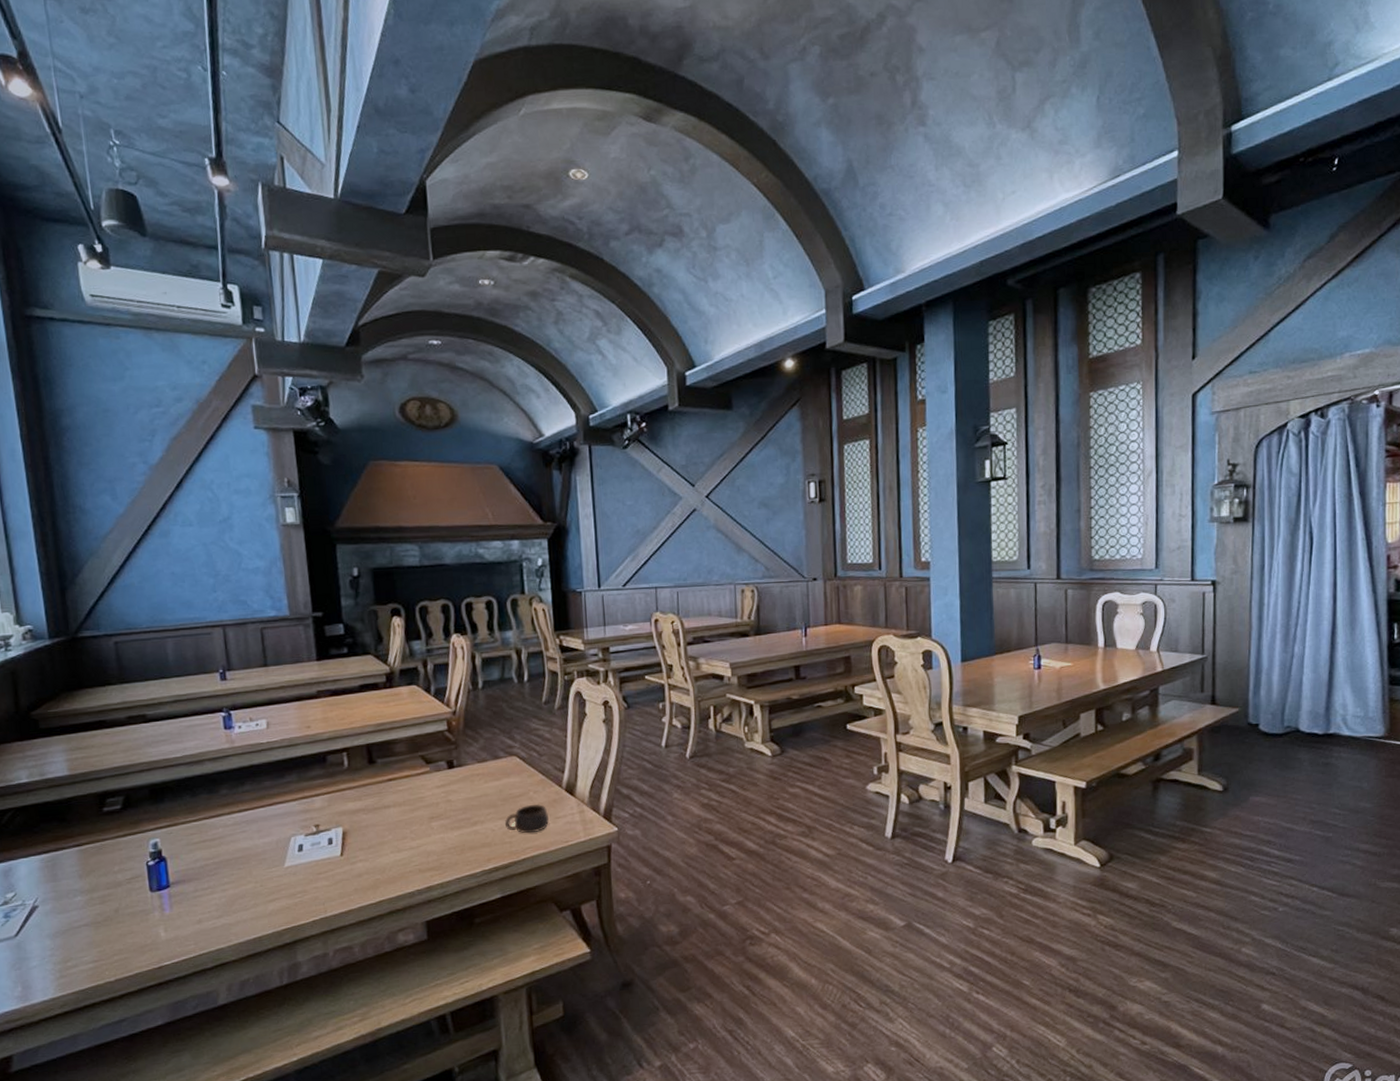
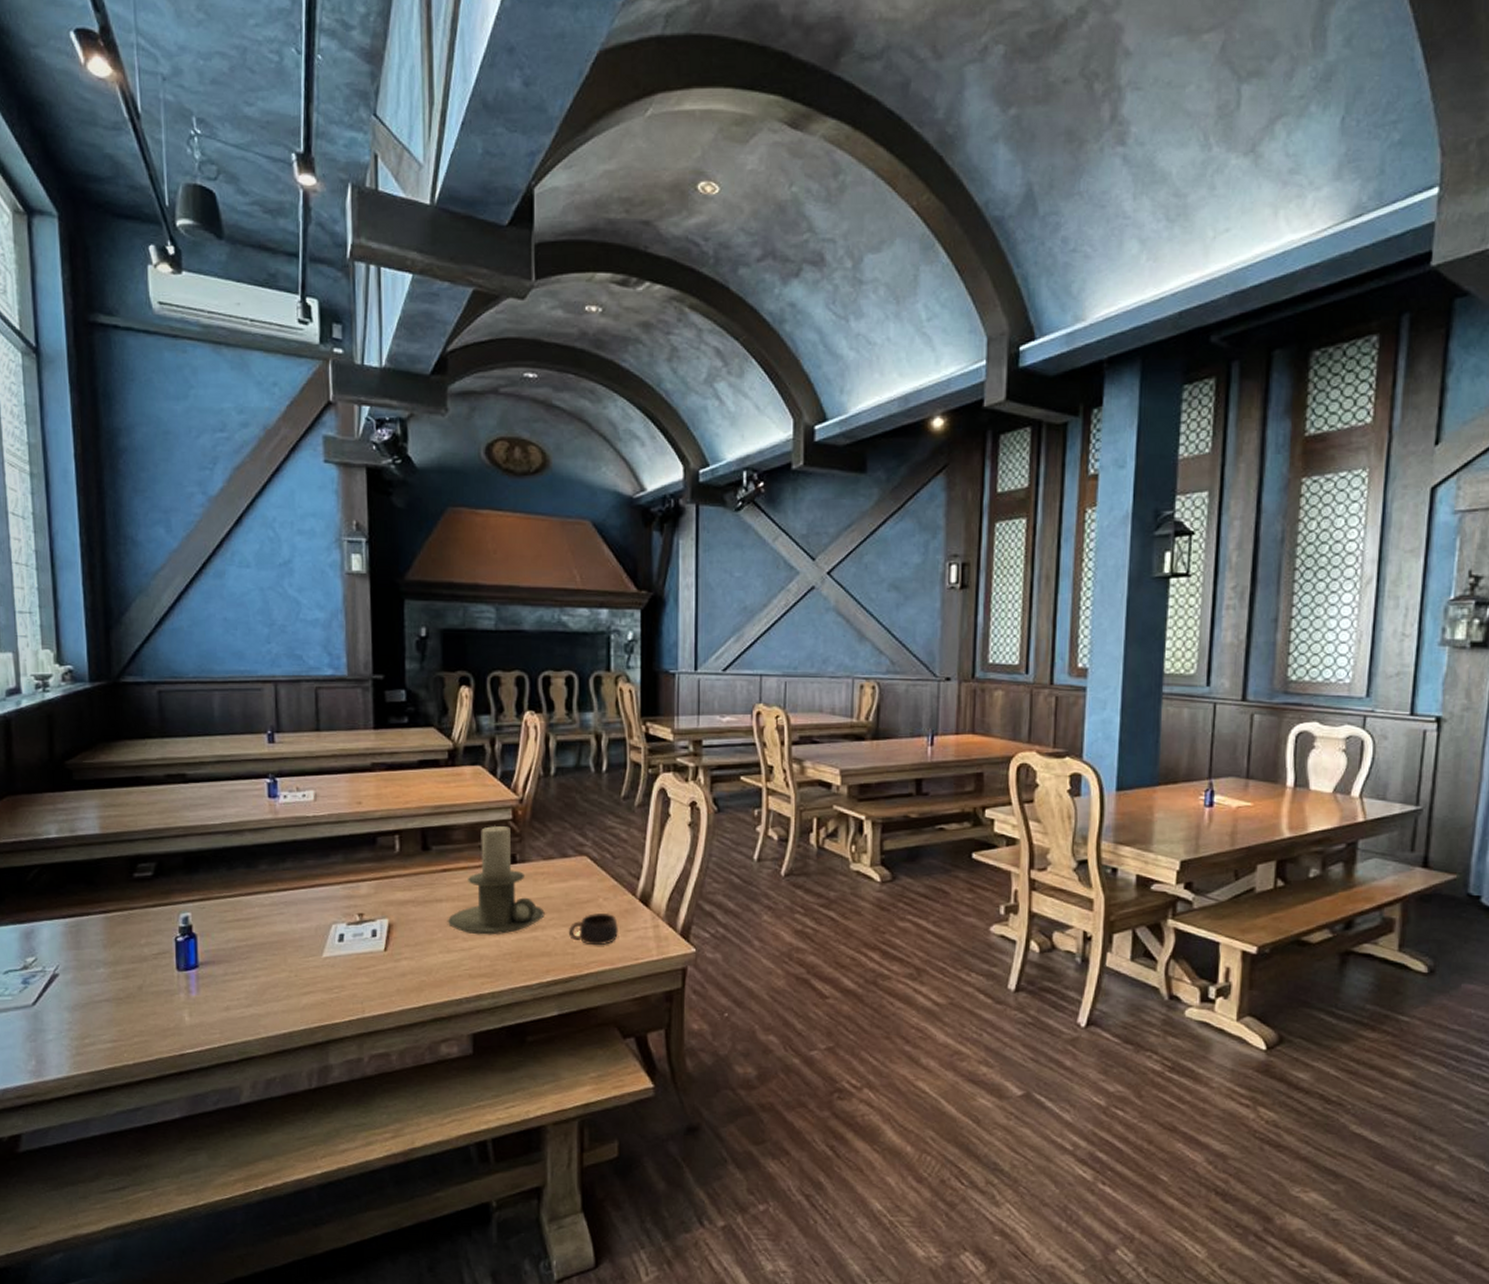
candle holder: none [395,736,483,834] -> present [447,825,545,935]

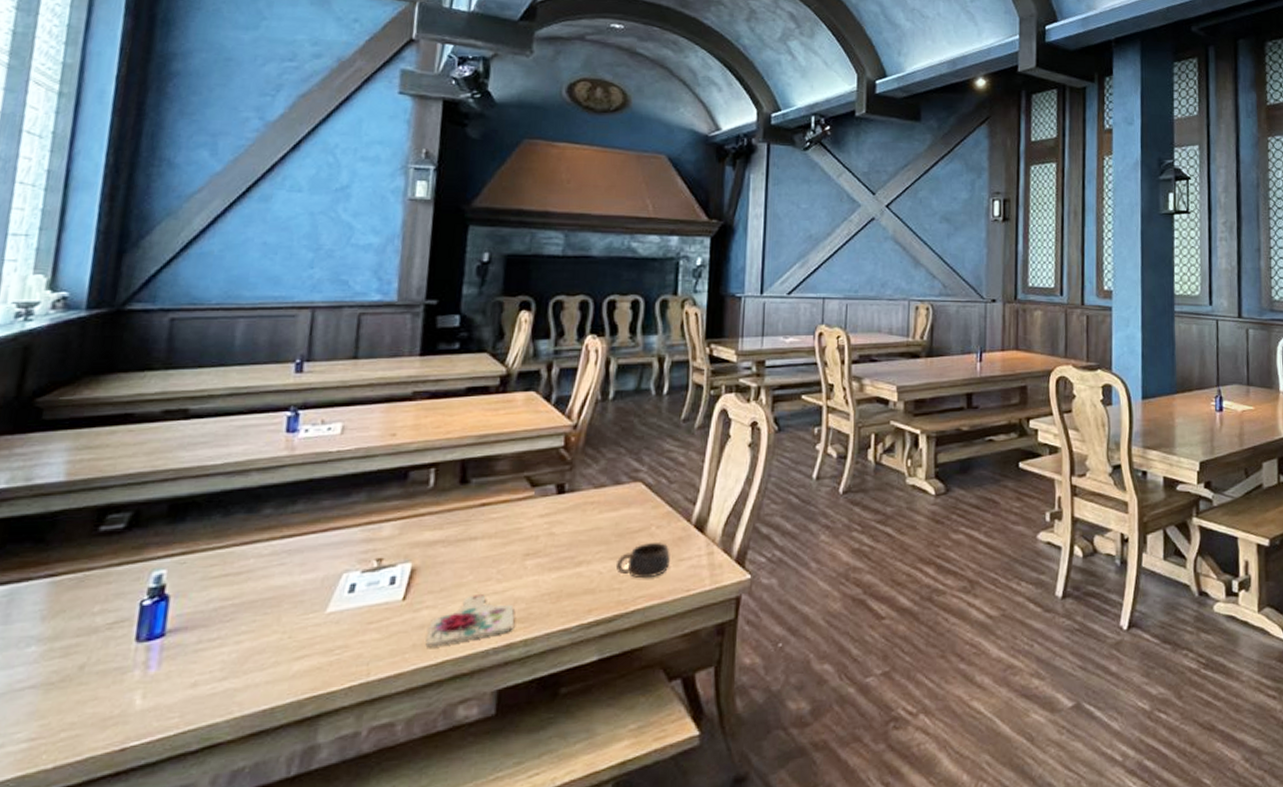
cutting board: none [408,950,482,993] -> present [425,594,515,648]
candle holder: present [447,825,545,935] -> none [480,453,592,575]

